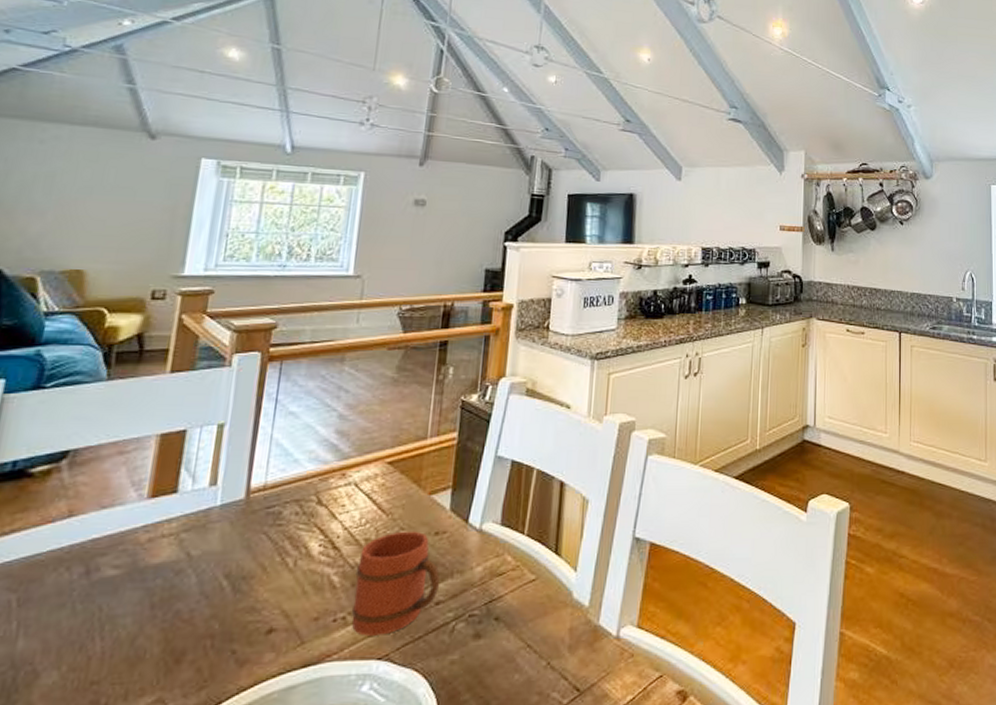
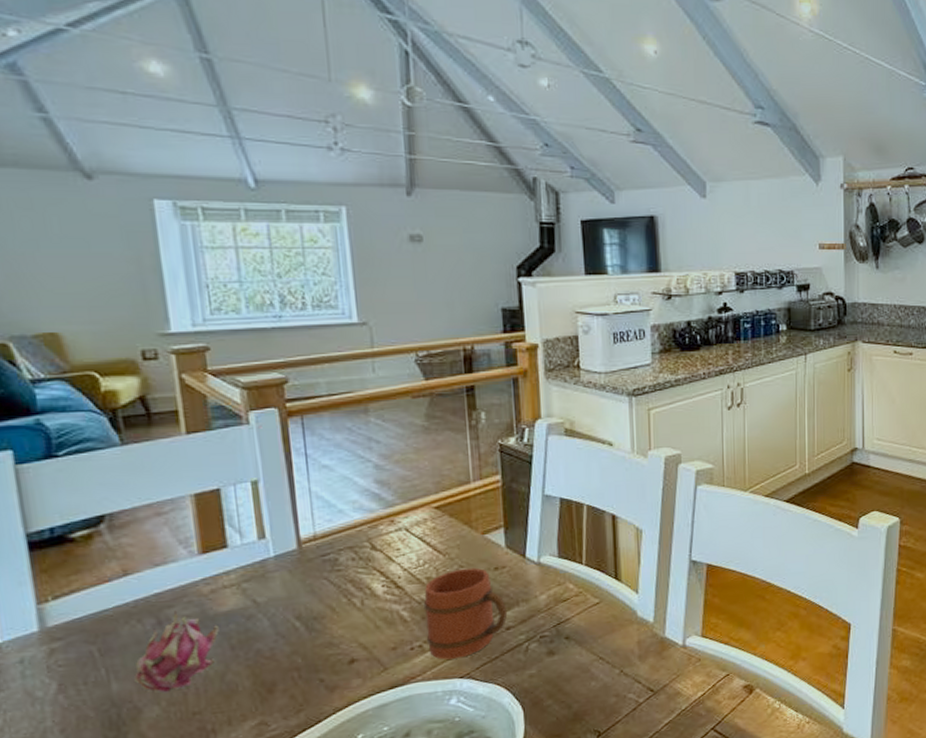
fruit: none [43,559,145,656] -> present [134,610,219,694]

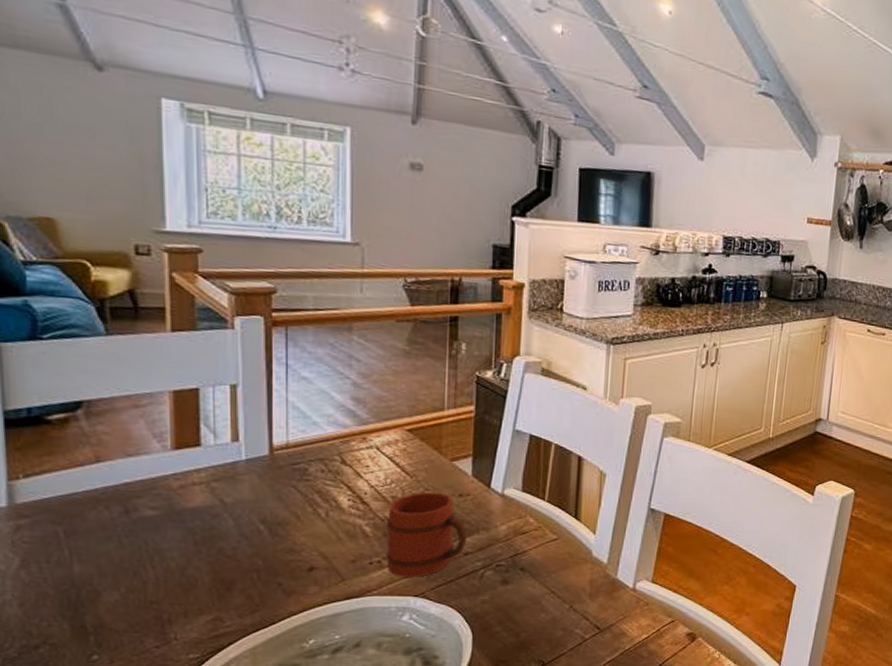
fruit: present [134,610,219,694] -> none [97,501,184,580]

